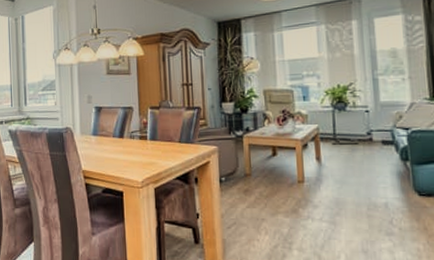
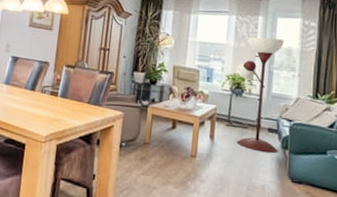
floor lamp: none [334,41,398,168] -> present [236,37,284,154]

